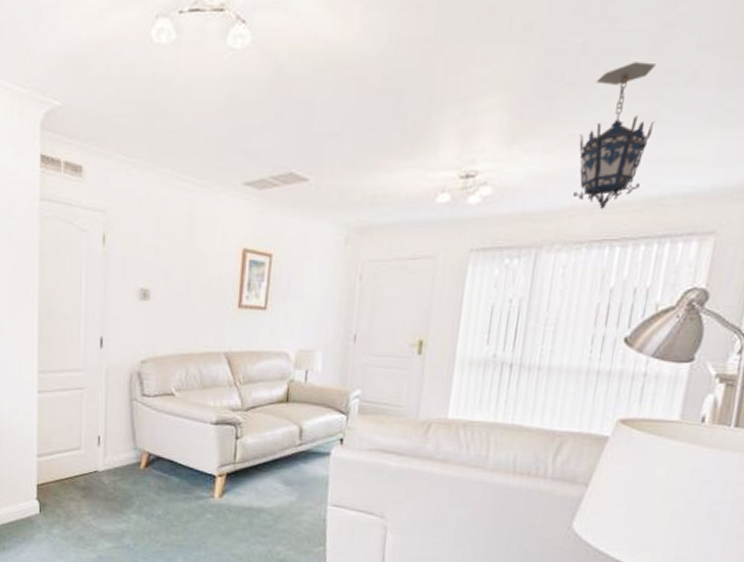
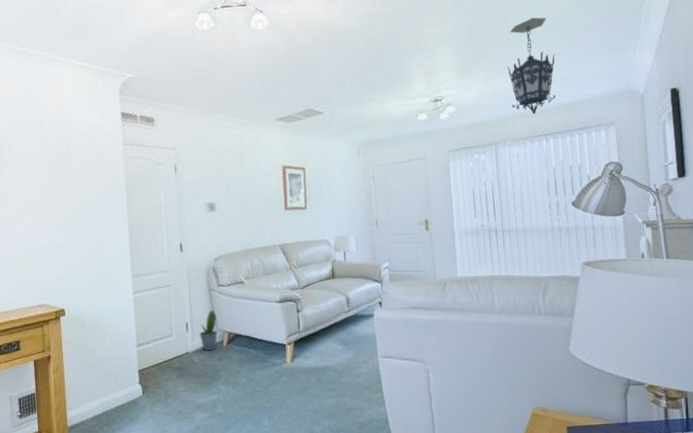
potted plant: none [113,423,136,472] -> present [199,309,218,351]

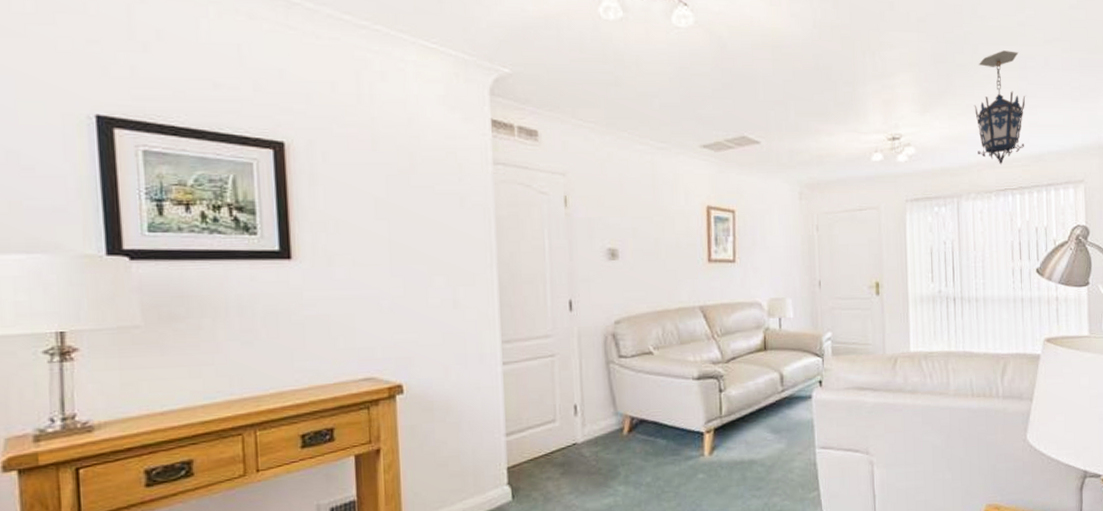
potted plant: present [199,309,218,351] -> none [592,387,617,441]

